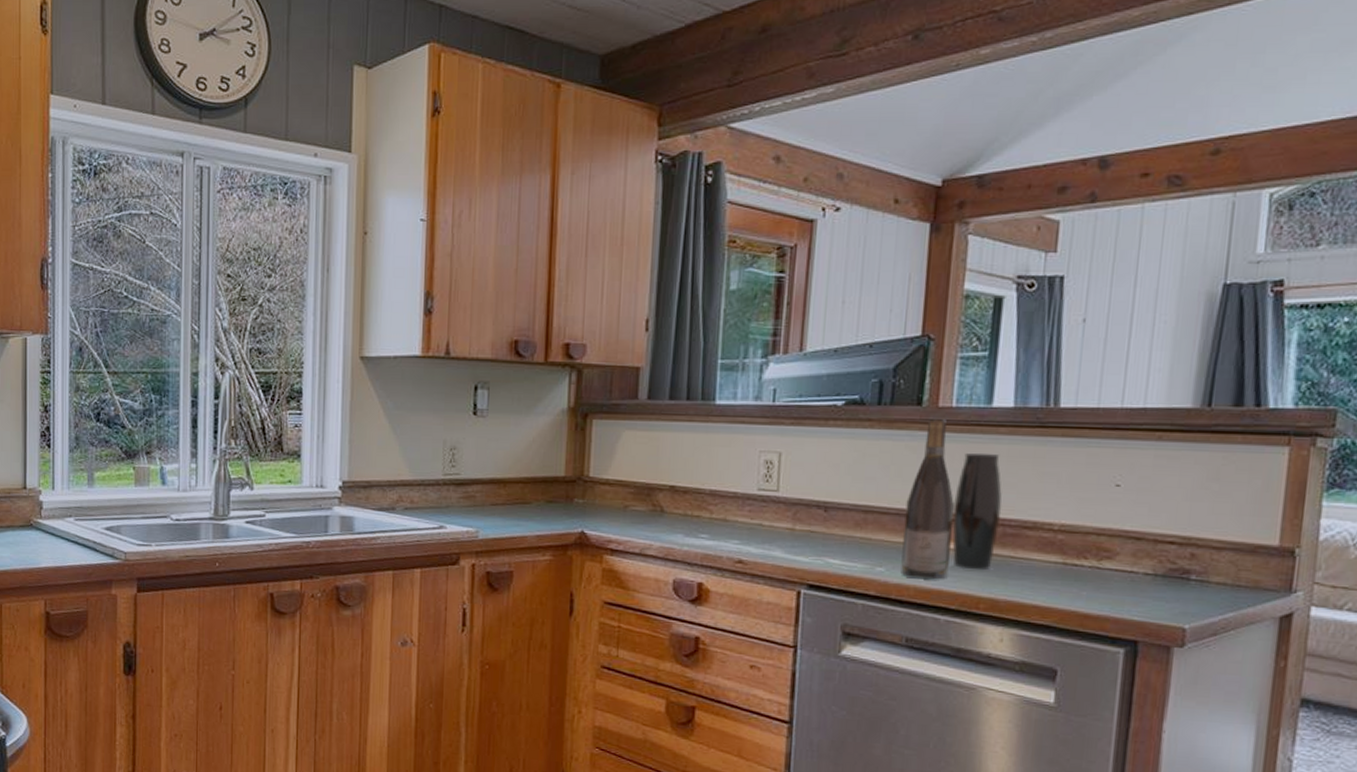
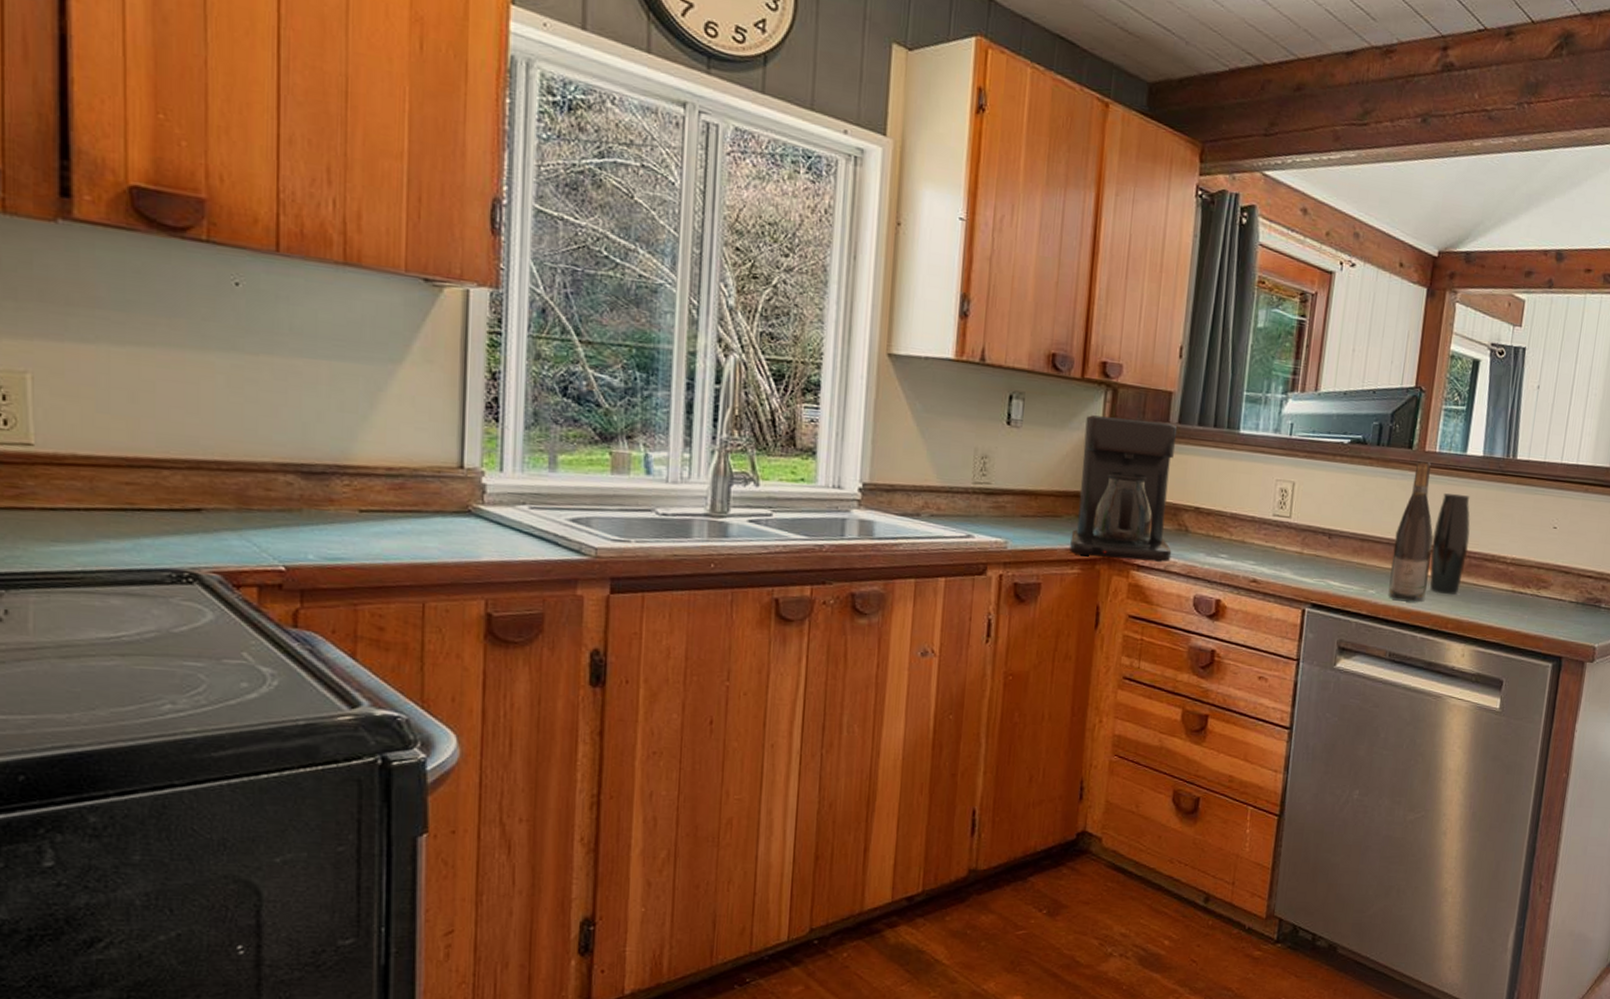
coffee maker: none [540,398,647,546] -> present [1070,415,1177,563]

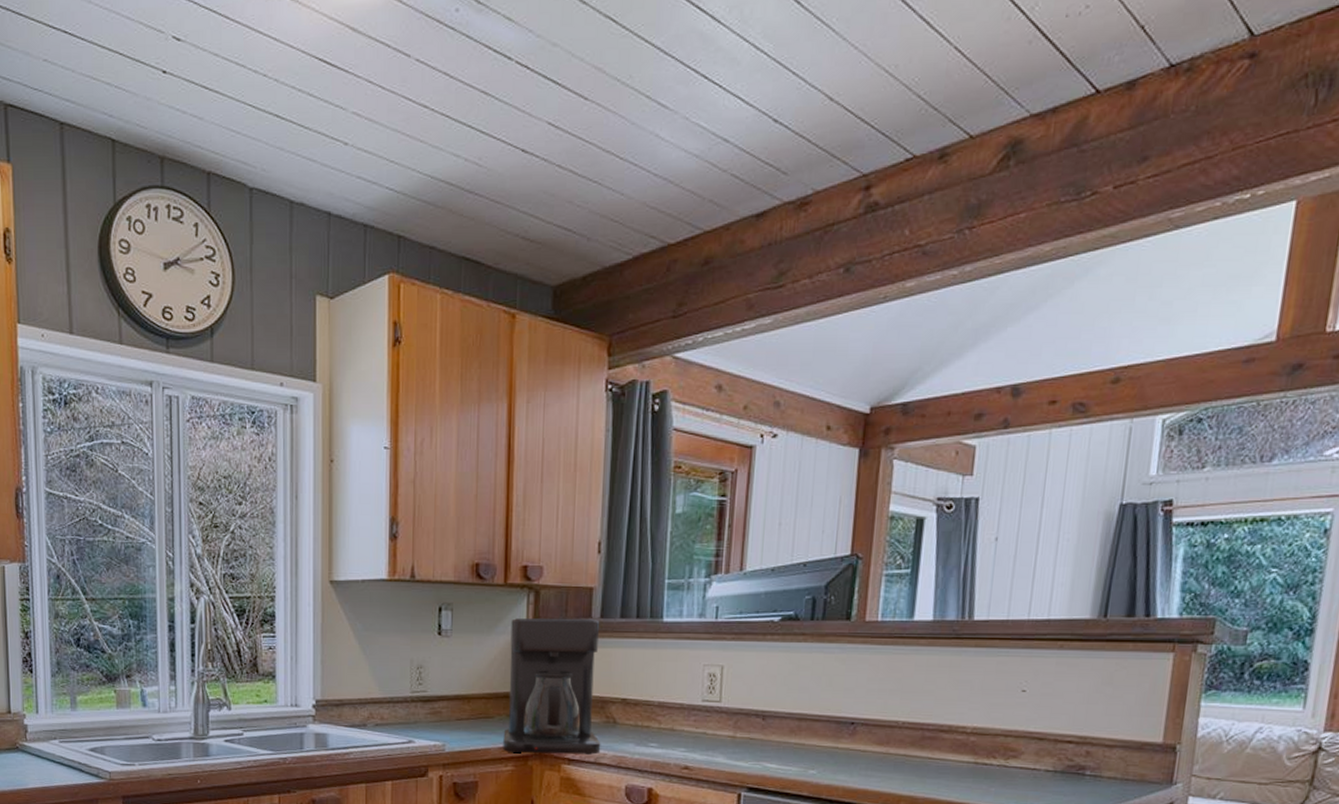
wine bottle: present [1388,461,1433,603] -> none [830,633,879,781]
vase: present [1429,492,1471,595] -> none [877,663,922,770]

